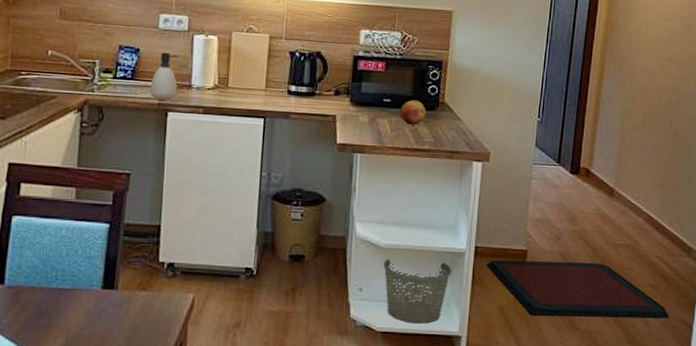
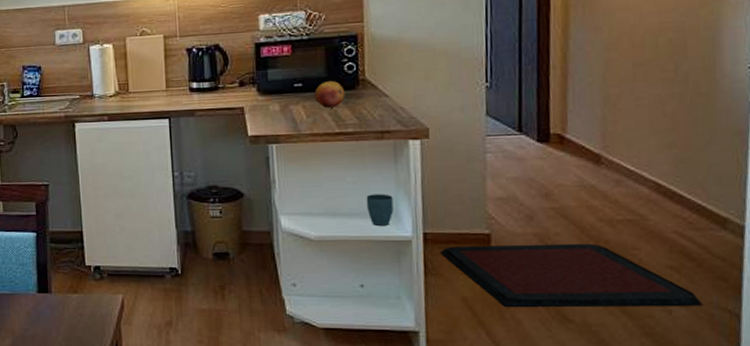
soap dispenser: present [150,52,180,100] -> none [55,66,81,112]
basket: present [383,257,452,324] -> none [316,250,398,319]
cup: none [431,208,454,238] -> present [366,194,394,226]

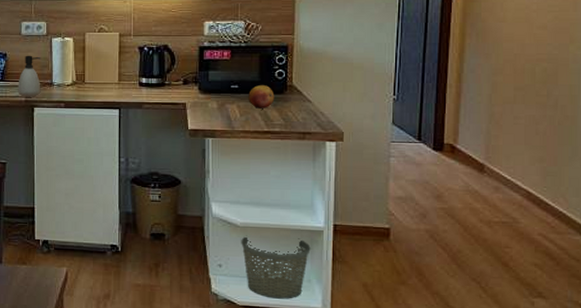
soap dispenser: none [55,66,81,112] -> present [18,55,41,97]
basket: none [316,250,398,319] -> present [241,235,311,299]
cup: present [366,194,394,226] -> none [287,187,310,216]
doormat: present [440,243,703,307] -> none [347,238,559,299]

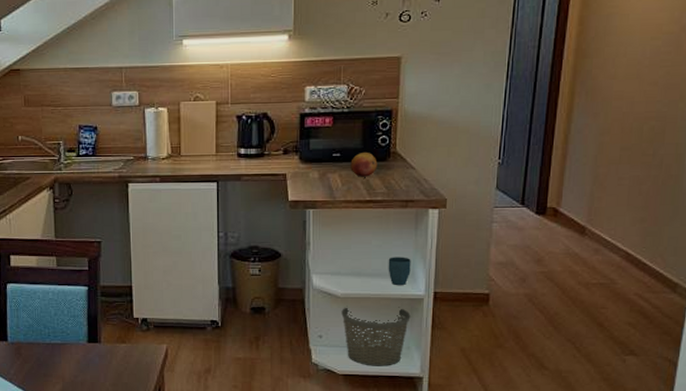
soap dispenser: present [18,55,41,97] -> none [110,127,135,173]
cup: none [287,187,310,216] -> present [388,257,411,285]

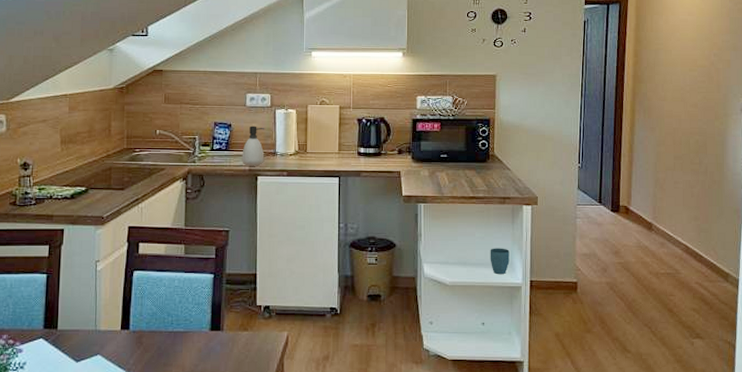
soap dispenser: none [110,127,135,173] -> present [242,125,265,166]
basket: present [341,306,411,366] -> none [450,293,511,351]
fruit: present [350,151,378,177] -> none [456,154,479,176]

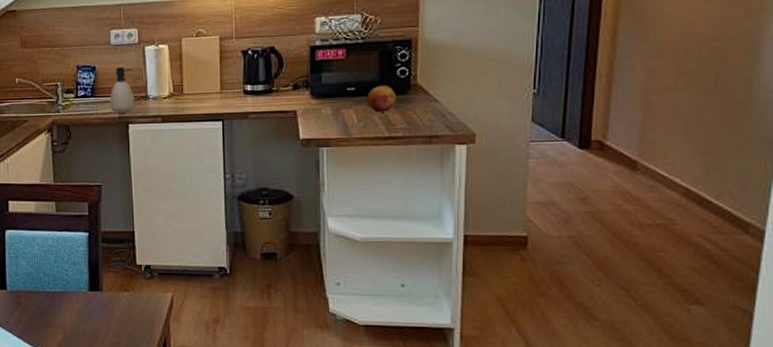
fruit: none [456,154,479,176] -> present [367,84,397,112]
cup: present [490,248,510,274] -> none [411,197,437,228]

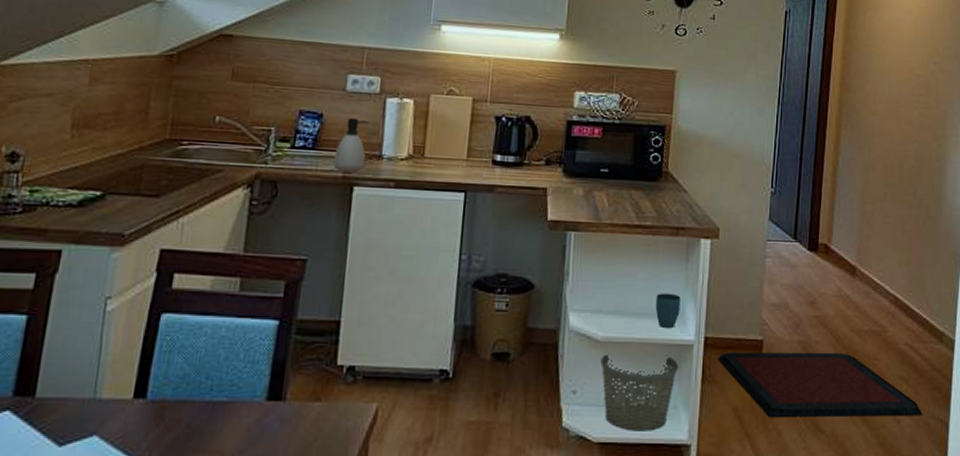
basket: none [361,251,438,316] -> present [600,352,679,431]
fruit: present [367,84,397,112] -> none [619,169,648,198]
cup: none [411,197,437,228] -> present [655,293,681,328]
doormat: none [479,246,720,306] -> present [718,352,923,417]

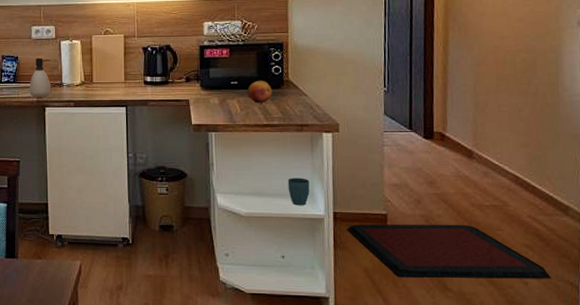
basket: present [600,352,679,431] -> none [246,225,313,286]
fruit: none [619,169,648,198] -> present [247,80,273,103]

